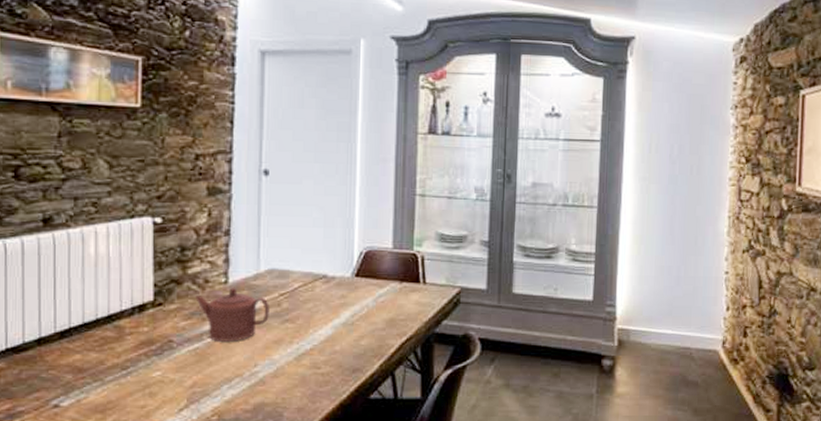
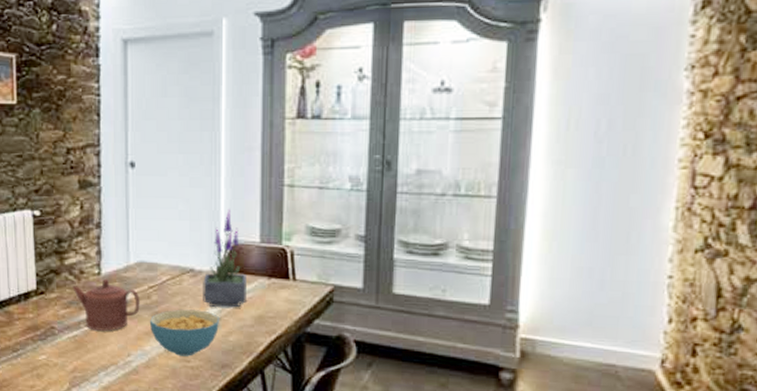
cereal bowl: none [279,315,352,363] -> present [149,309,220,356]
potted plant: none [335,217,380,312] -> present [203,209,248,308]

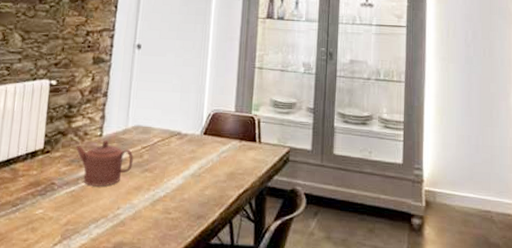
cereal bowl: present [149,309,220,356] -> none [139,167,199,209]
potted plant: present [203,209,248,308] -> none [186,85,223,166]

